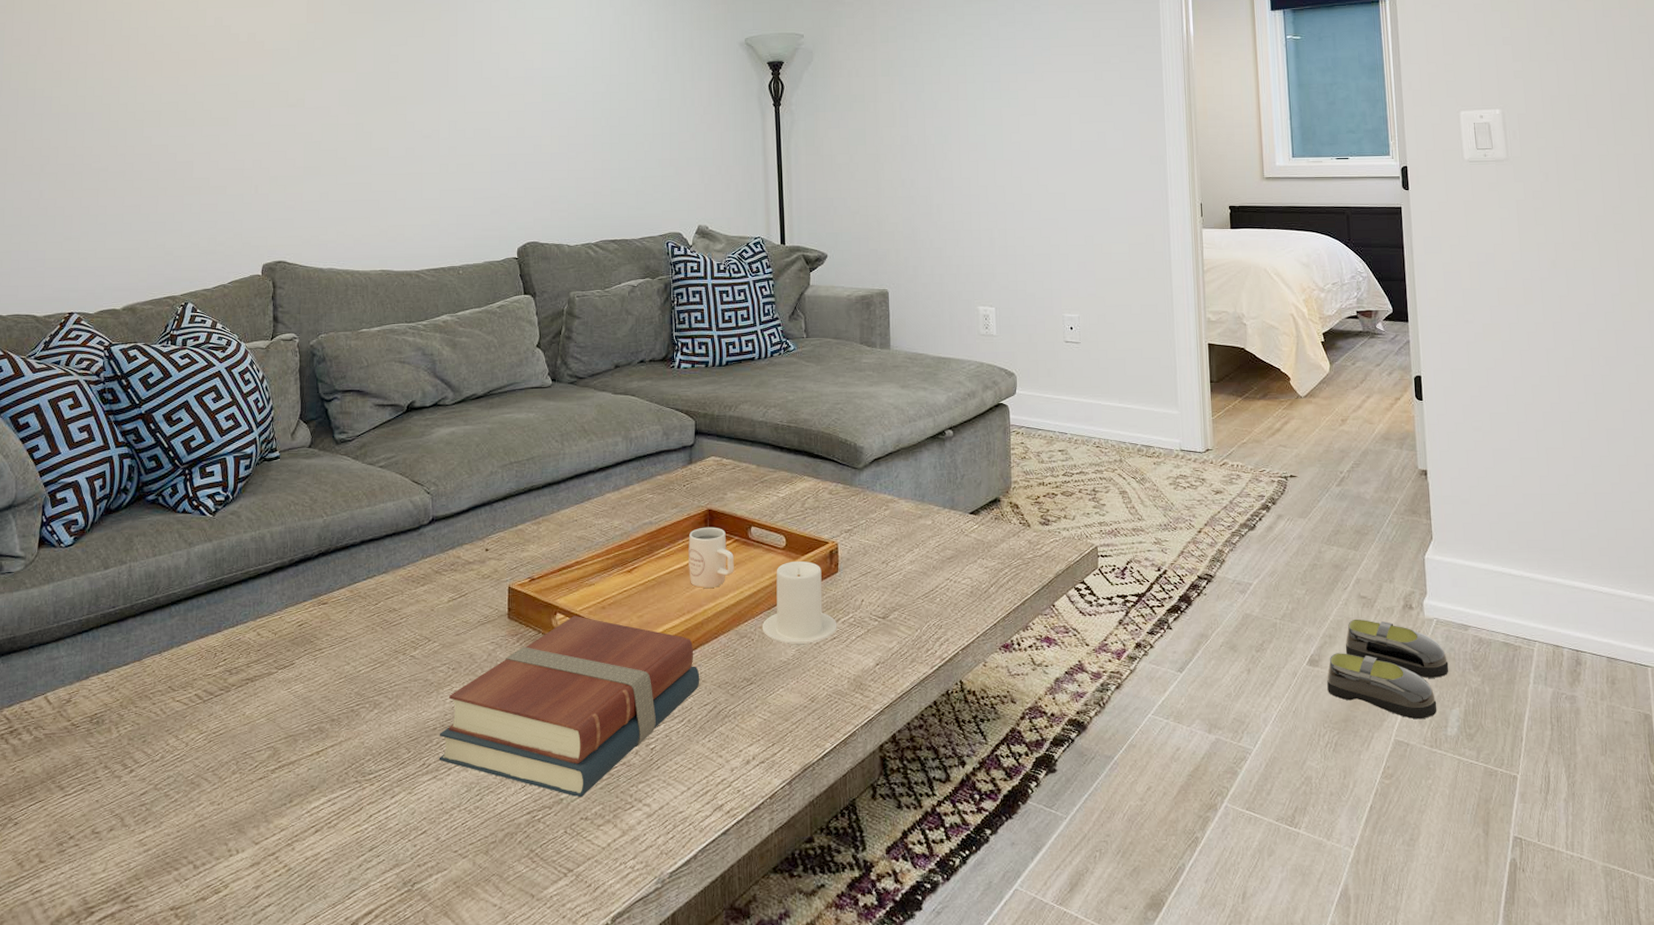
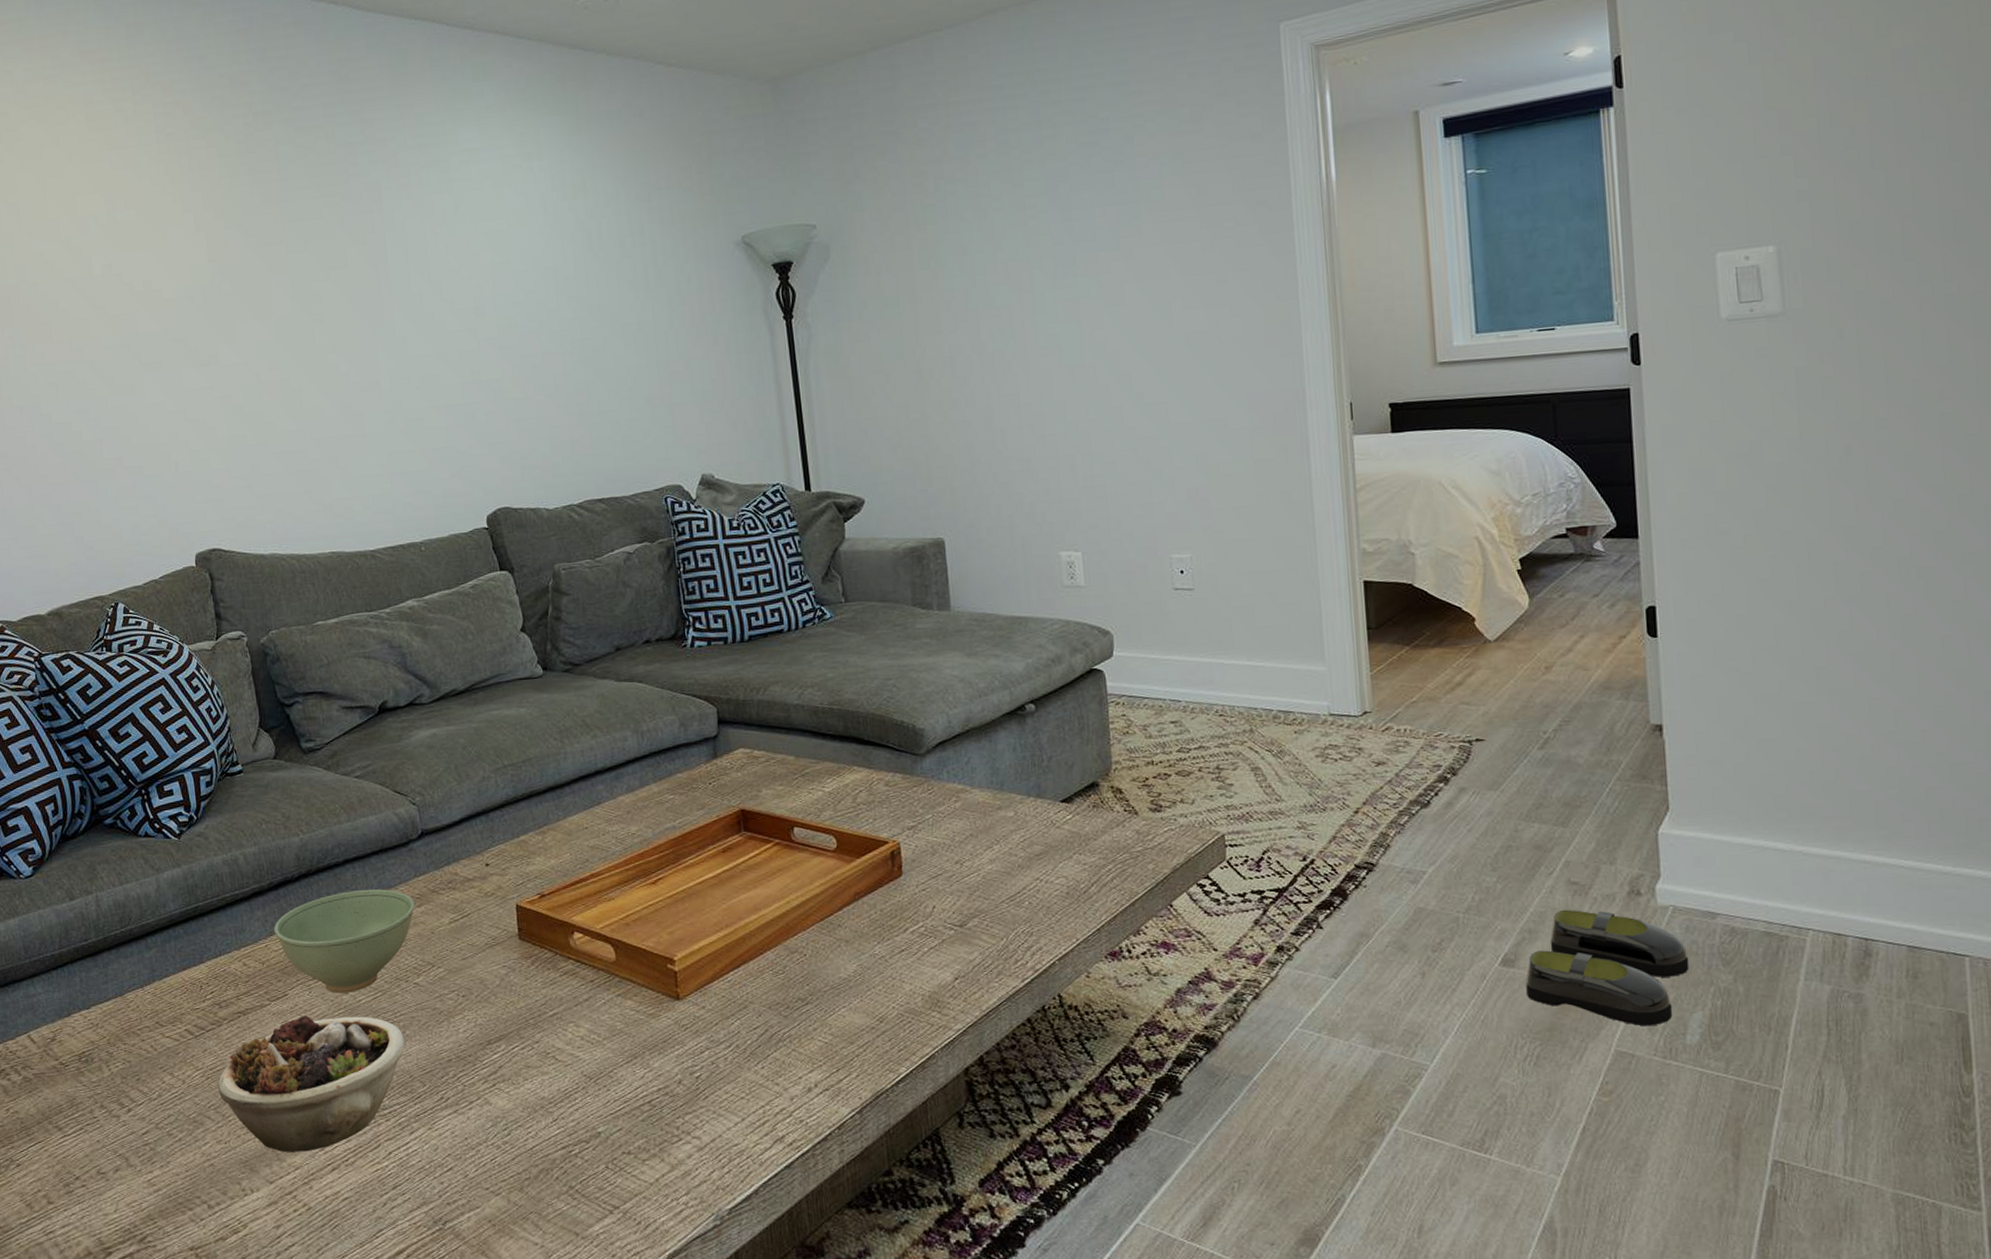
succulent planter: none [219,684,396,814] -> present [218,1016,405,1152]
bowl: none [289,568,419,663] -> present [273,889,415,993]
books: present [439,616,700,798] -> none [455,934,747,1131]
mug: present [688,527,734,589] -> none [719,829,777,900]
candle: present [762,560,837,644] -> none [814,864,905,958]

